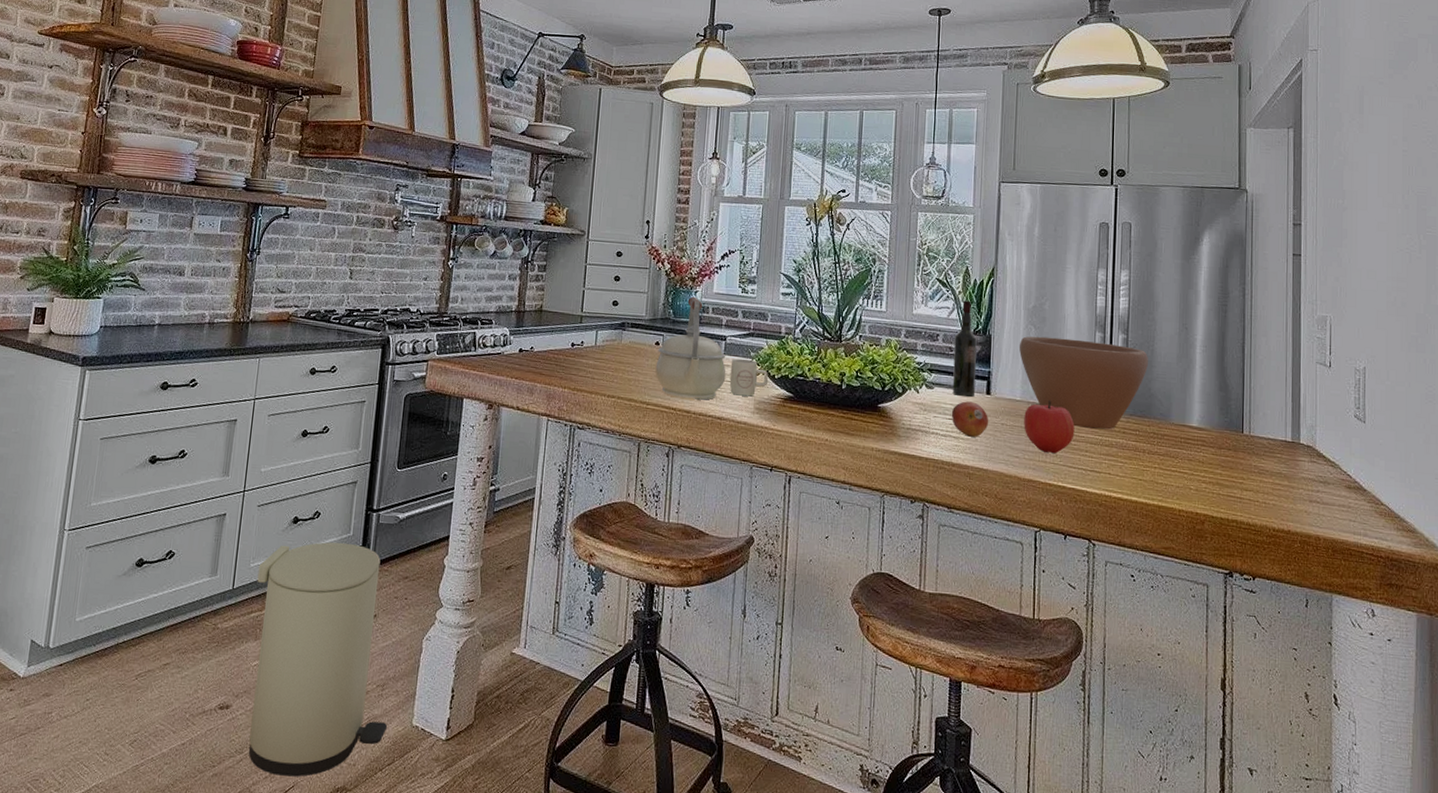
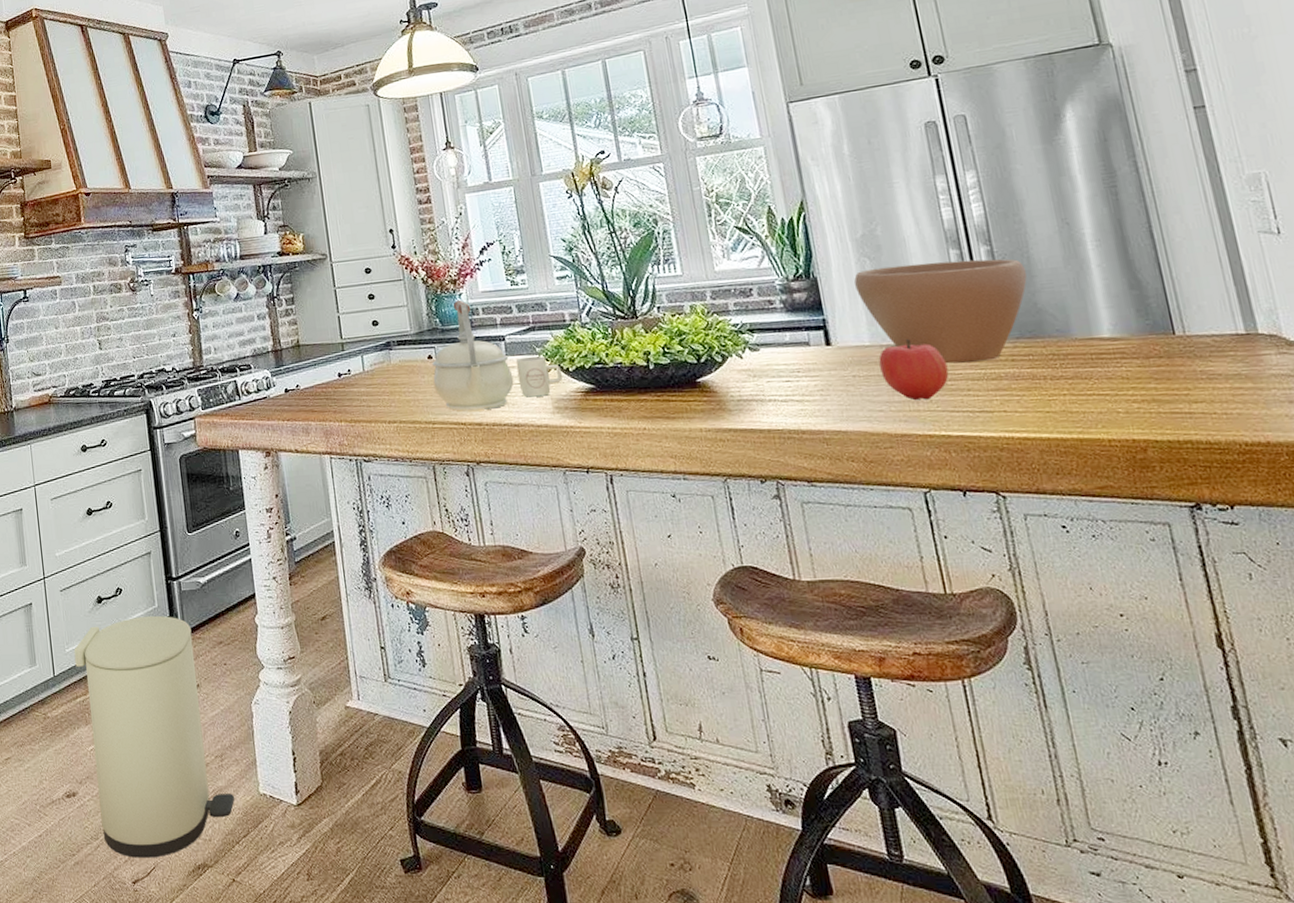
fruit: present [951,401,989,437] -> none [787,357,837,397]
wine bottle: present [952,300,977,398] -> none [772,243,813,354]

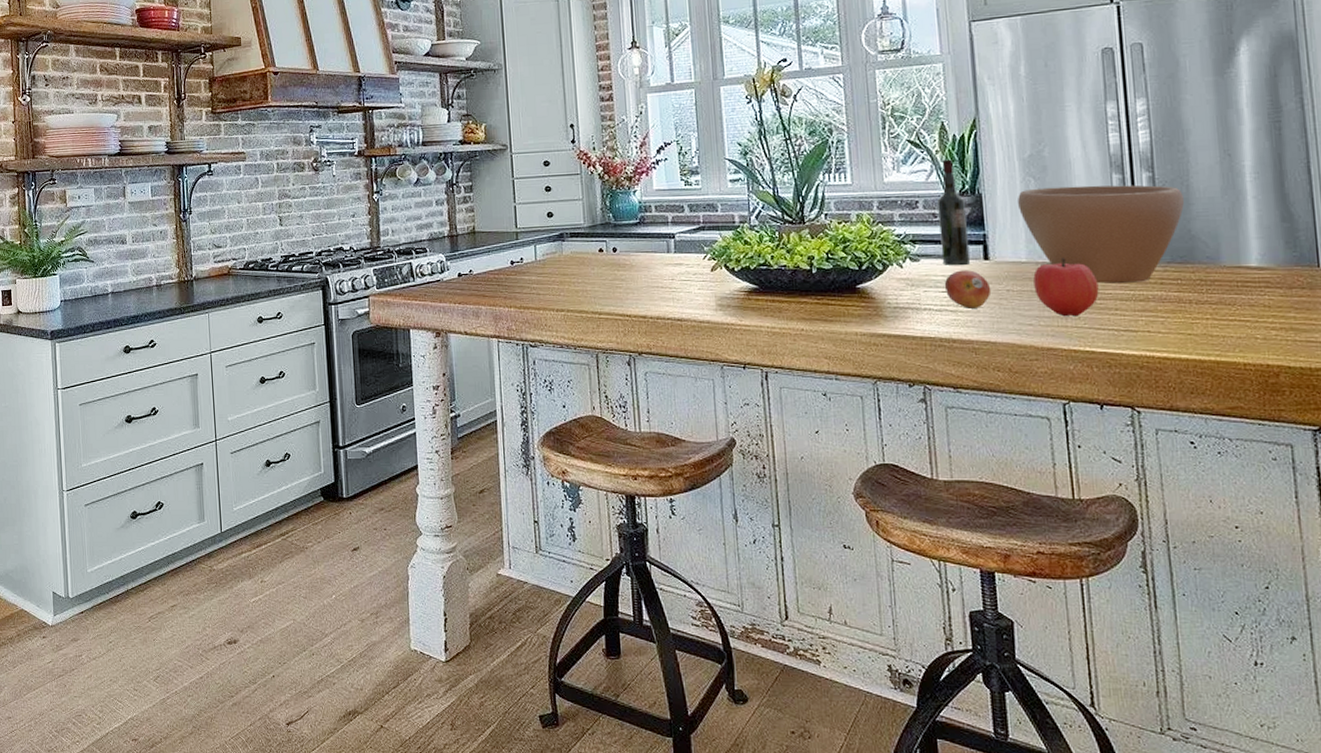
pedal bin: present [74,615,235,858] -> none [241,480,388,703]
kettle: present [432,299,514,412] -> none [602,196,681,304]
mug: present [515,356,562,398] -> none [683,254,727,294]
wine bottle: none [772,243,813,354] -> present [937,159,971,266]
fruit: none [787,357,837,397] -> present [944,270,992,309]

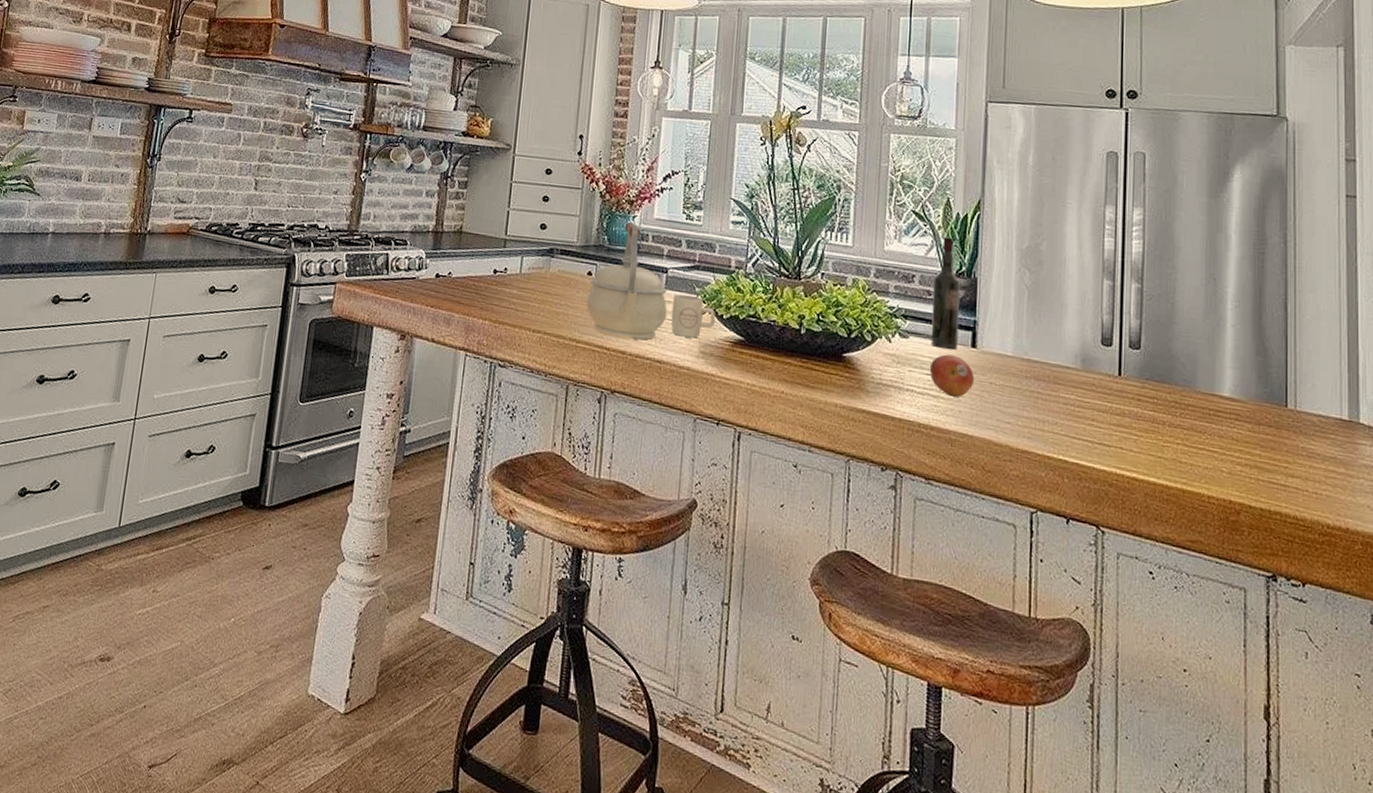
kettle: none [602,196,681,304] -> present [586,221,668,340]
mug: none [683,254,727,294] -> present [671,294,715,338]
bowl: present [1018,184,1184,284] -> none [1011,281,1168,395]
fruit: present [1033,258,1099,317] -> none [1016,358,1079,422]

